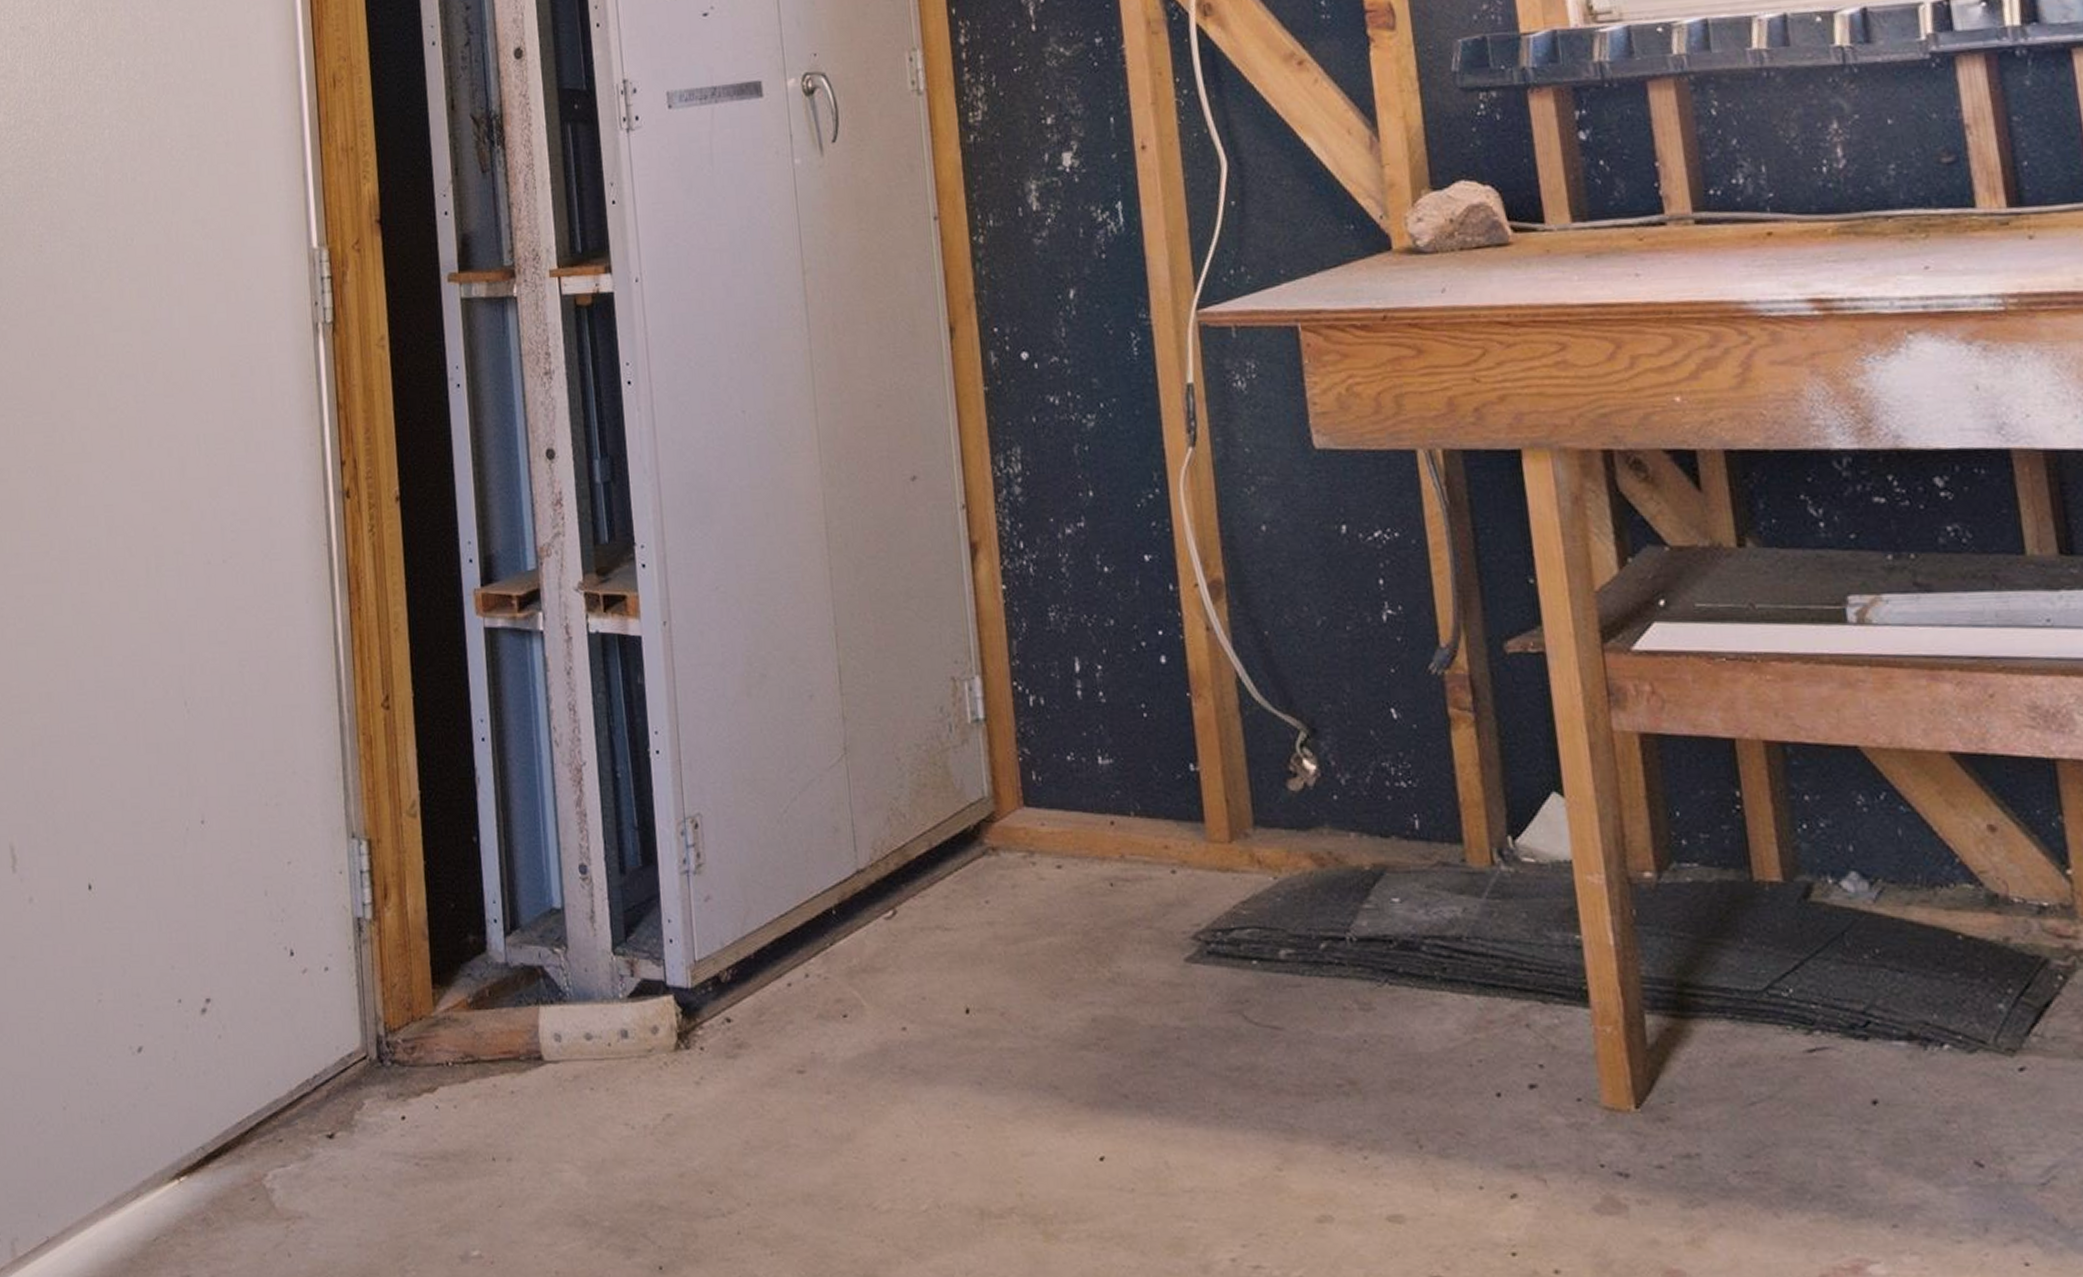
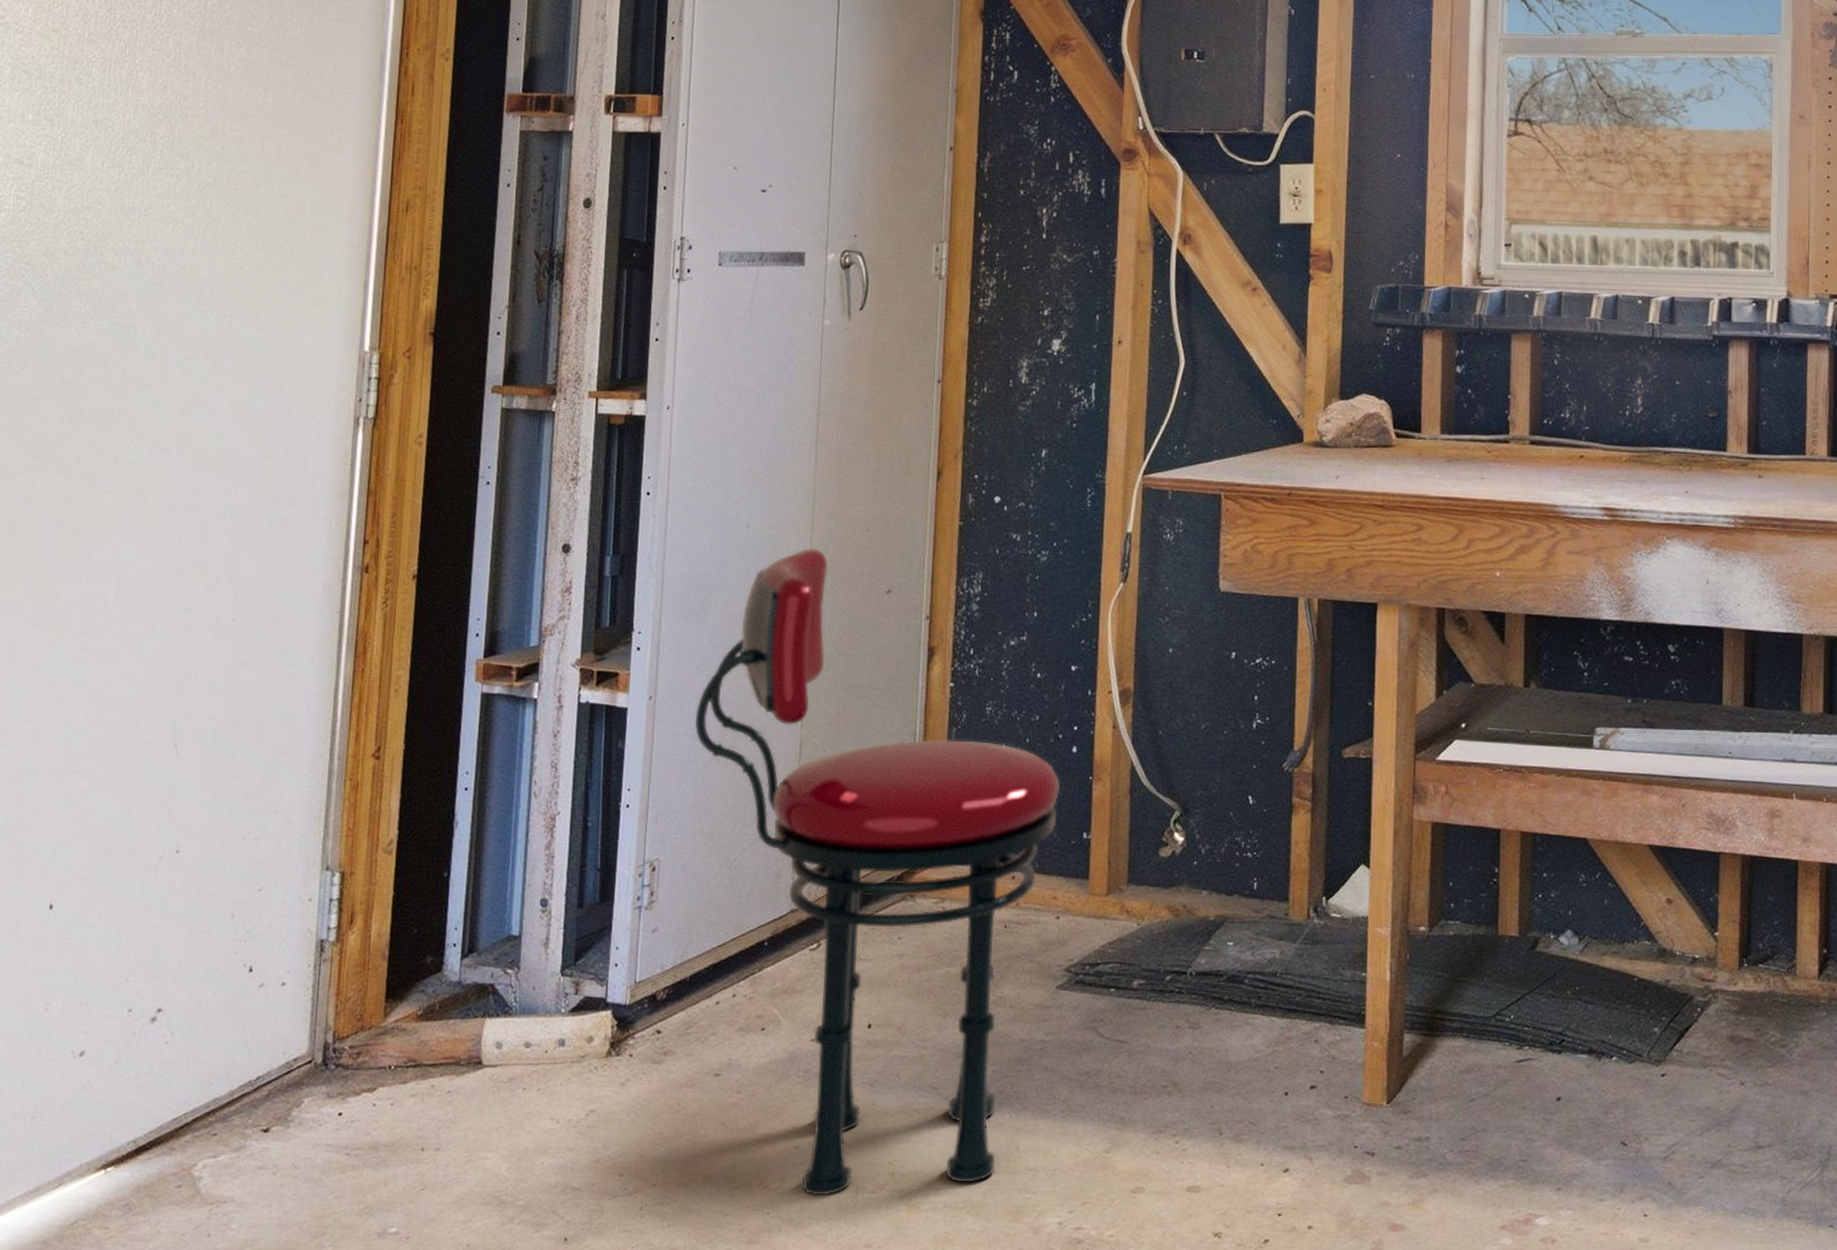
stool: none [716,431,1154,1221] -> present [694,547,1061,1196]

